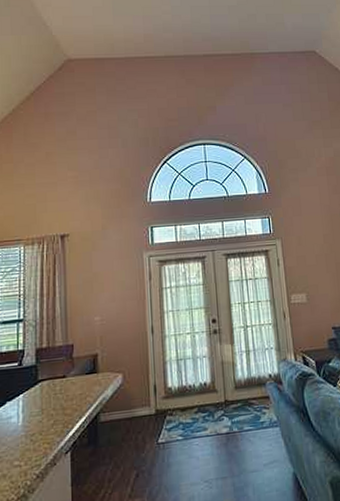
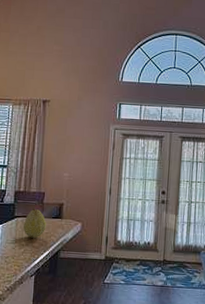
fruit: none [50,365,79,404] -> present [23,207,46,238]

